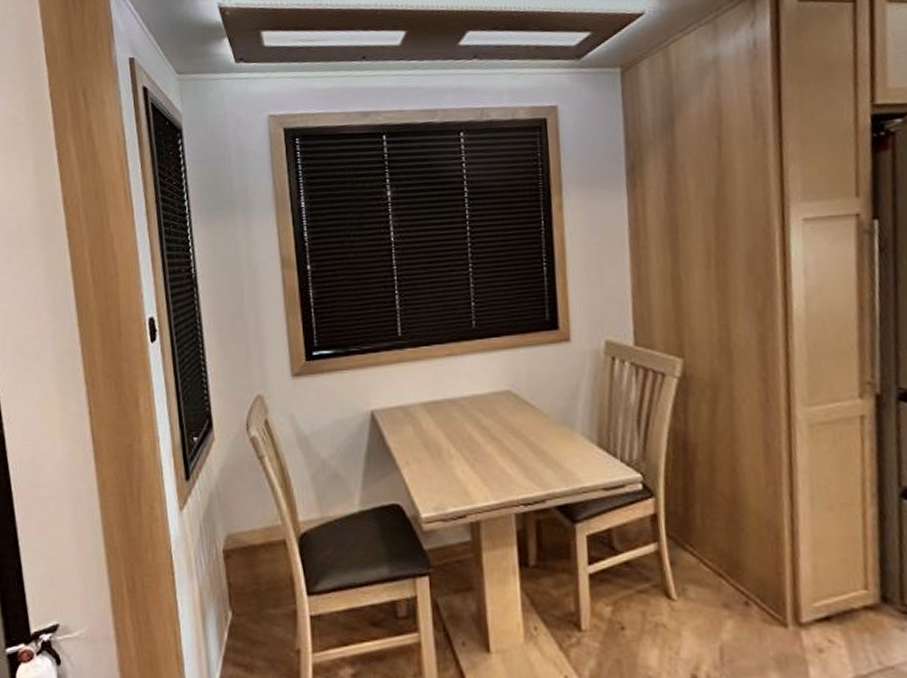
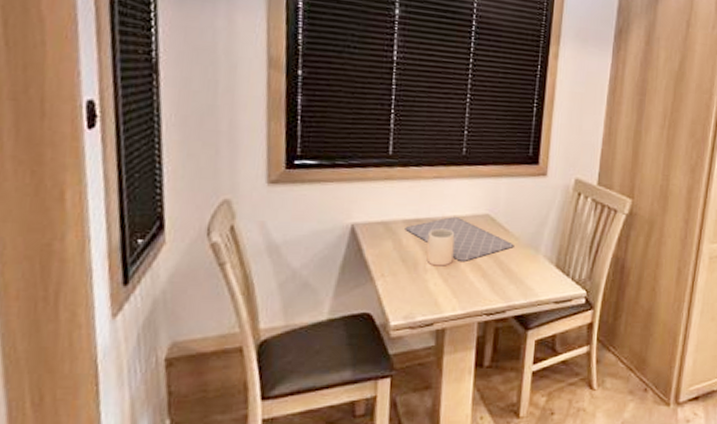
placemat: none [423,396,544,444] -> present [405,217,514,261]
mug: none [448,409,478,451] -> present [426,228,455,266]

